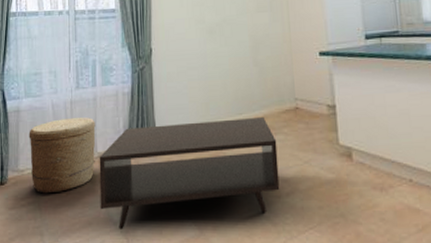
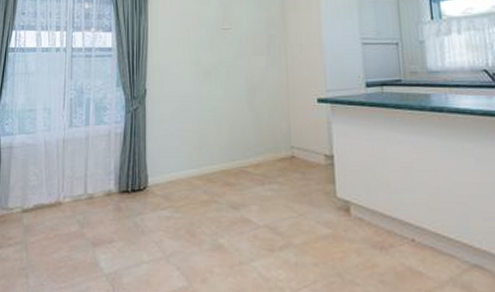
basket: present [29,117,96,194] -> none [20,157,87,234]
coffee table: present [99,116,280,230] -> none [87,164,273,276]

